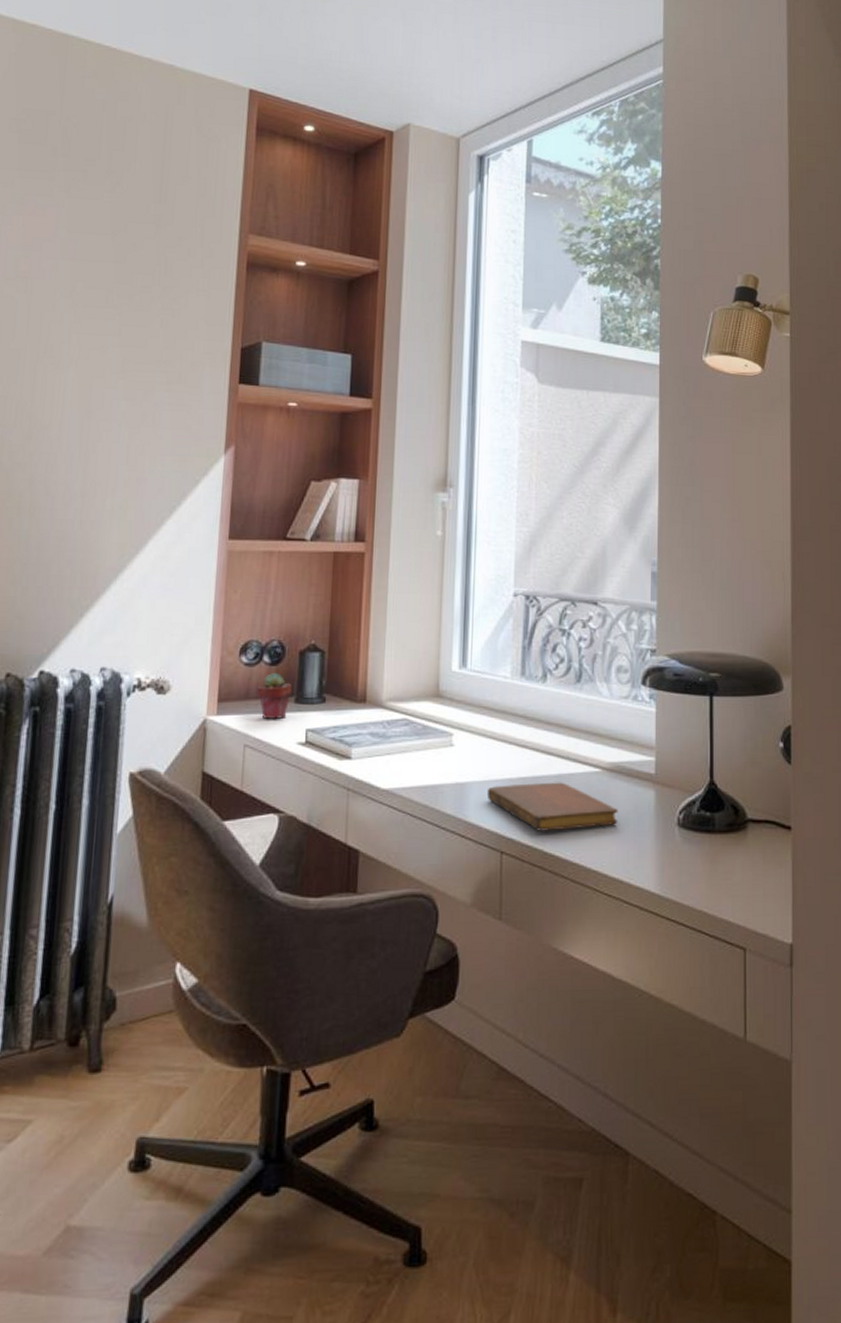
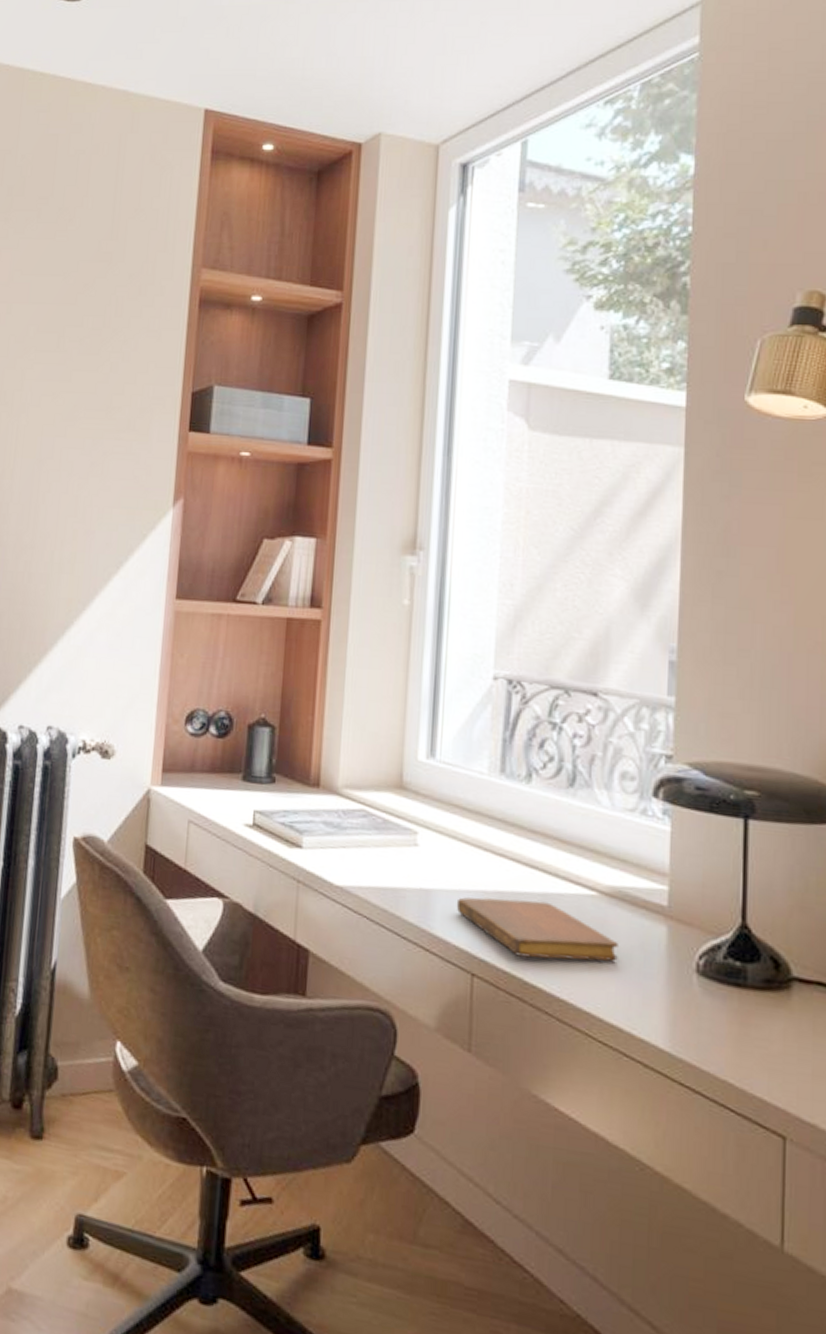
potted succulent: present [257,673,293,719] -> none [202,746,240,797]

